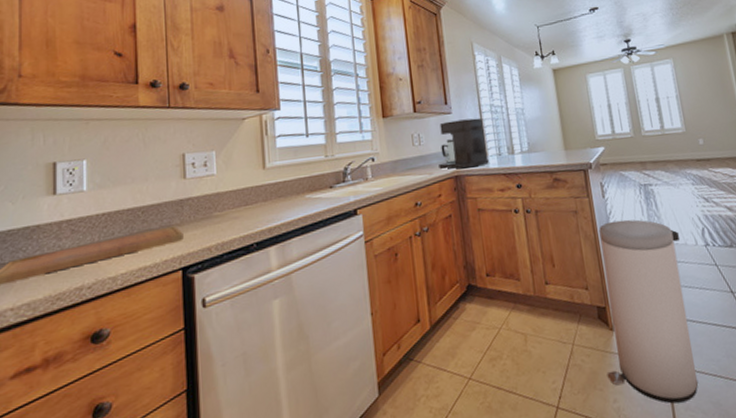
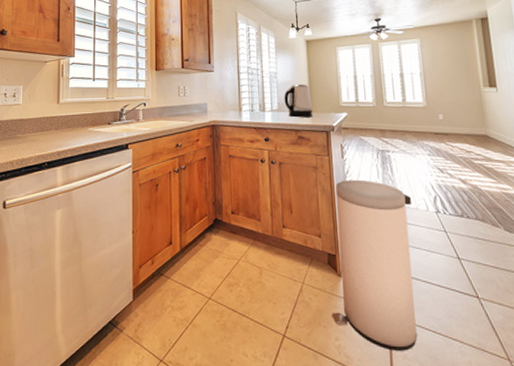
coffee maker: present [438,118,489,169] -> none [199,77,242,120]
kettle: none [533,118,568,159] -> present [284,84,313,118]

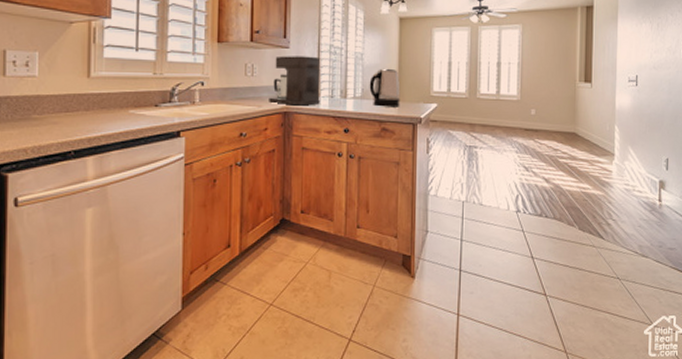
coffee maker: none [199,77,242,120] -> present [269,56,321,106]
pedal bin: present [331,179,418,351] -> none [401,177,493,349]

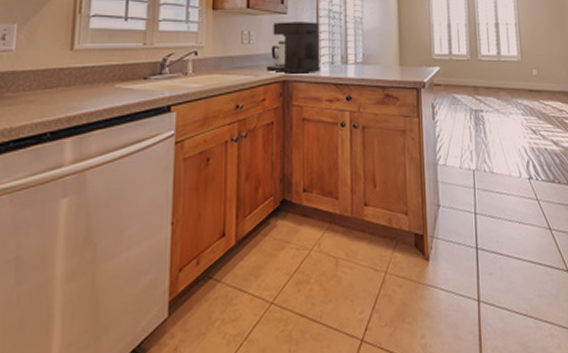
kettle: present [369,68,401,107] -> none [370,32,403,72]

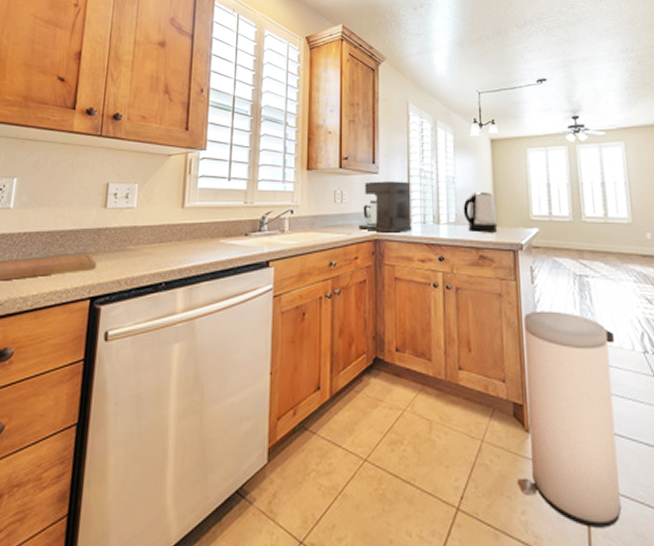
kettle: none [370,32,403,72] -> present [463,191,498,233]
pedal bin: none [417,144,509,343] -> present [517,310,622,528]

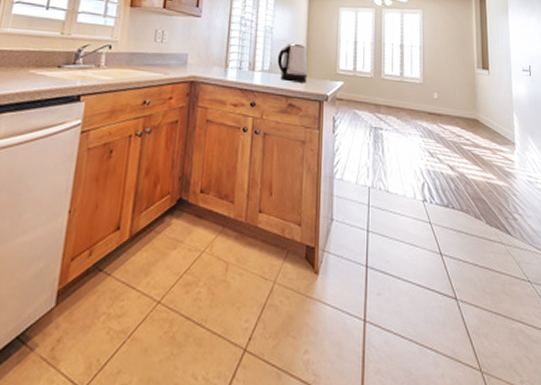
coffee maker: present [359,181,412,233] -> none [176,24,231,76]
pedal bin: present [517,310,622,528] -> none [303,158,399,365]

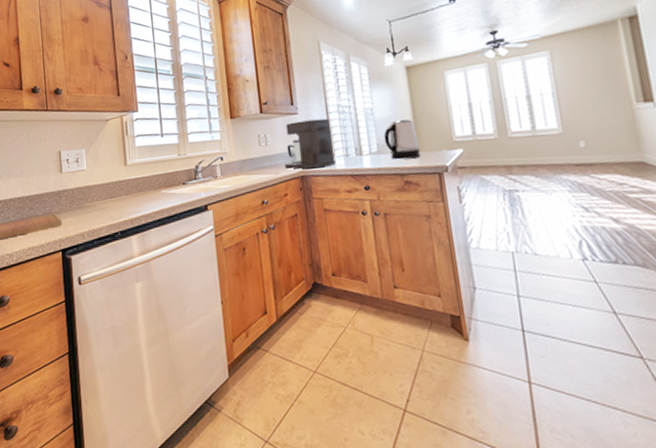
coffee maker: none [176,24,231,76] -> present [285,118,336,169]

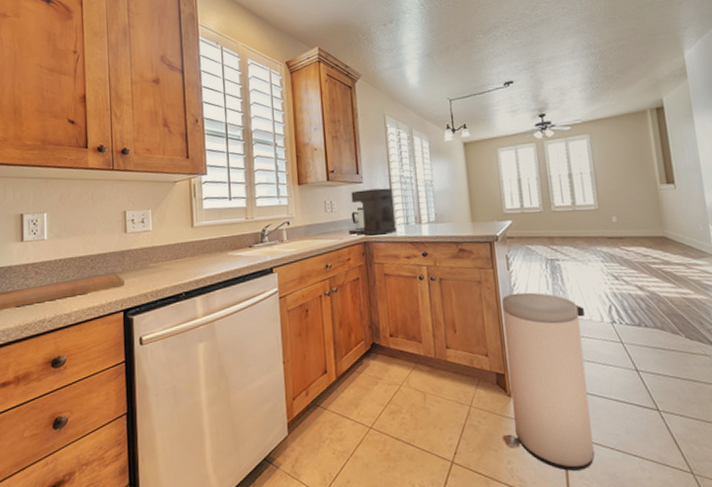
kettle: present [383,118,421,160] -> none [441,191,475,229]
pedal bin: none [454,227,568,423] -> present [502,292,595,471]

